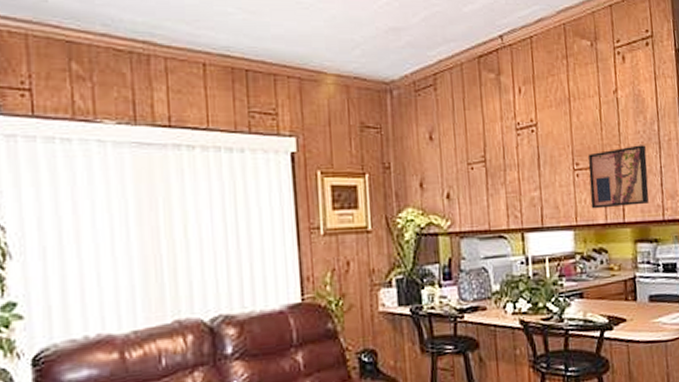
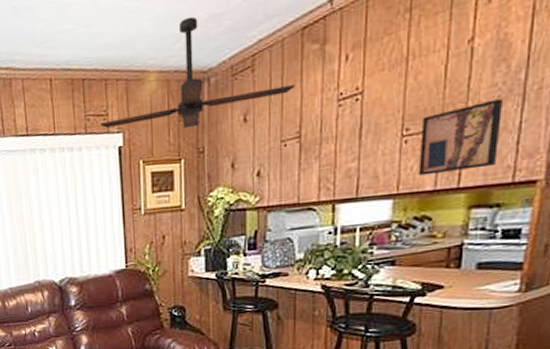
ceiling fan: none [268,25,477,140] -> present [100,16,296,129]

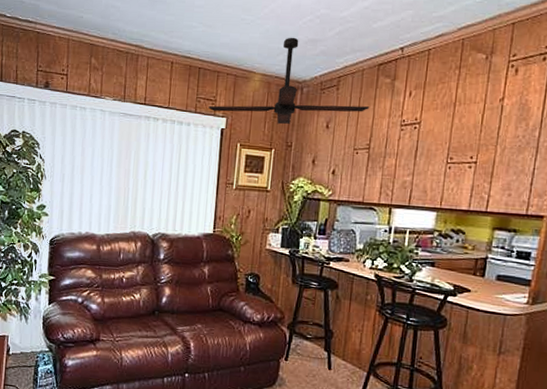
wall art: present [418,98,503,176] -> none [457,147,522,199]

